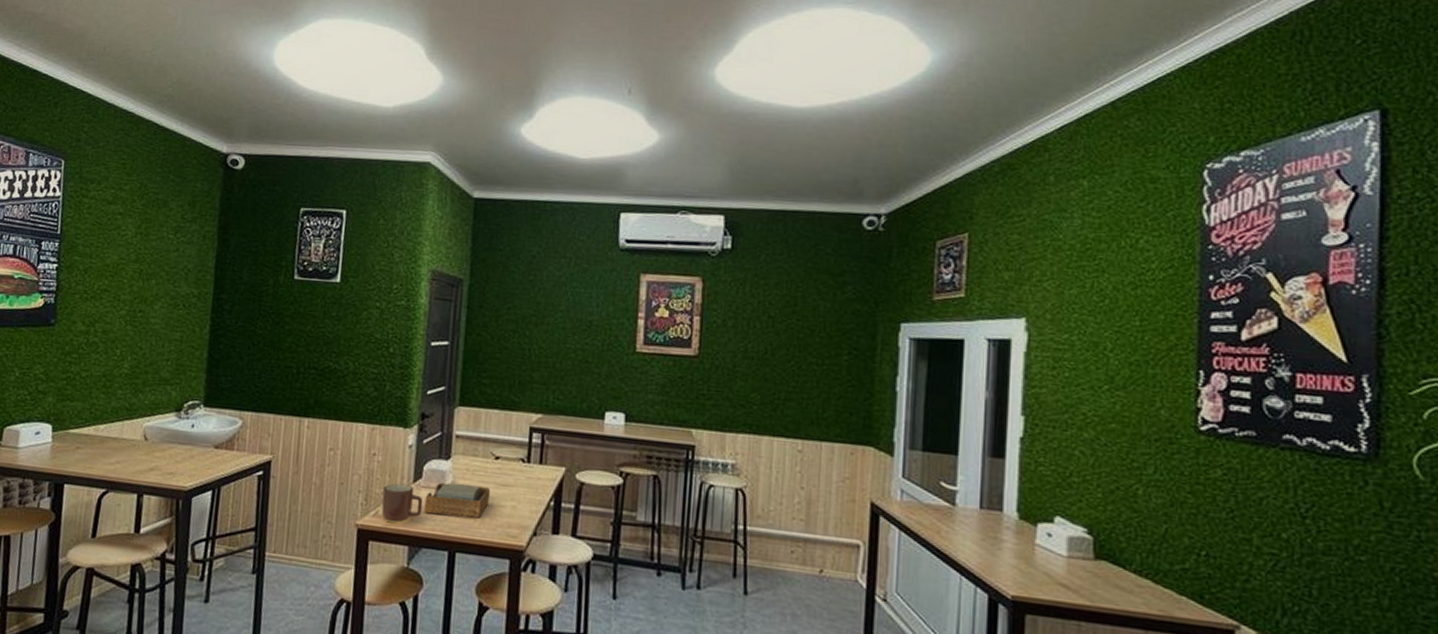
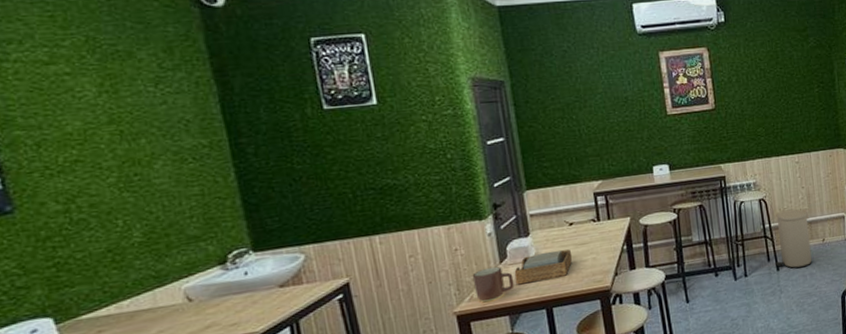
pedal bin: none [742,512,804,603] -> present [774,208,812,269]

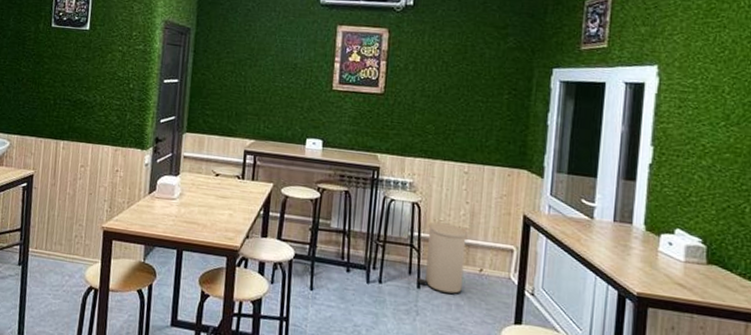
mug: present [472,266,515,303] -> none [122,194,157,228]
napkin holder: present [514,249,573,285] -> none [157,194,212,224]

